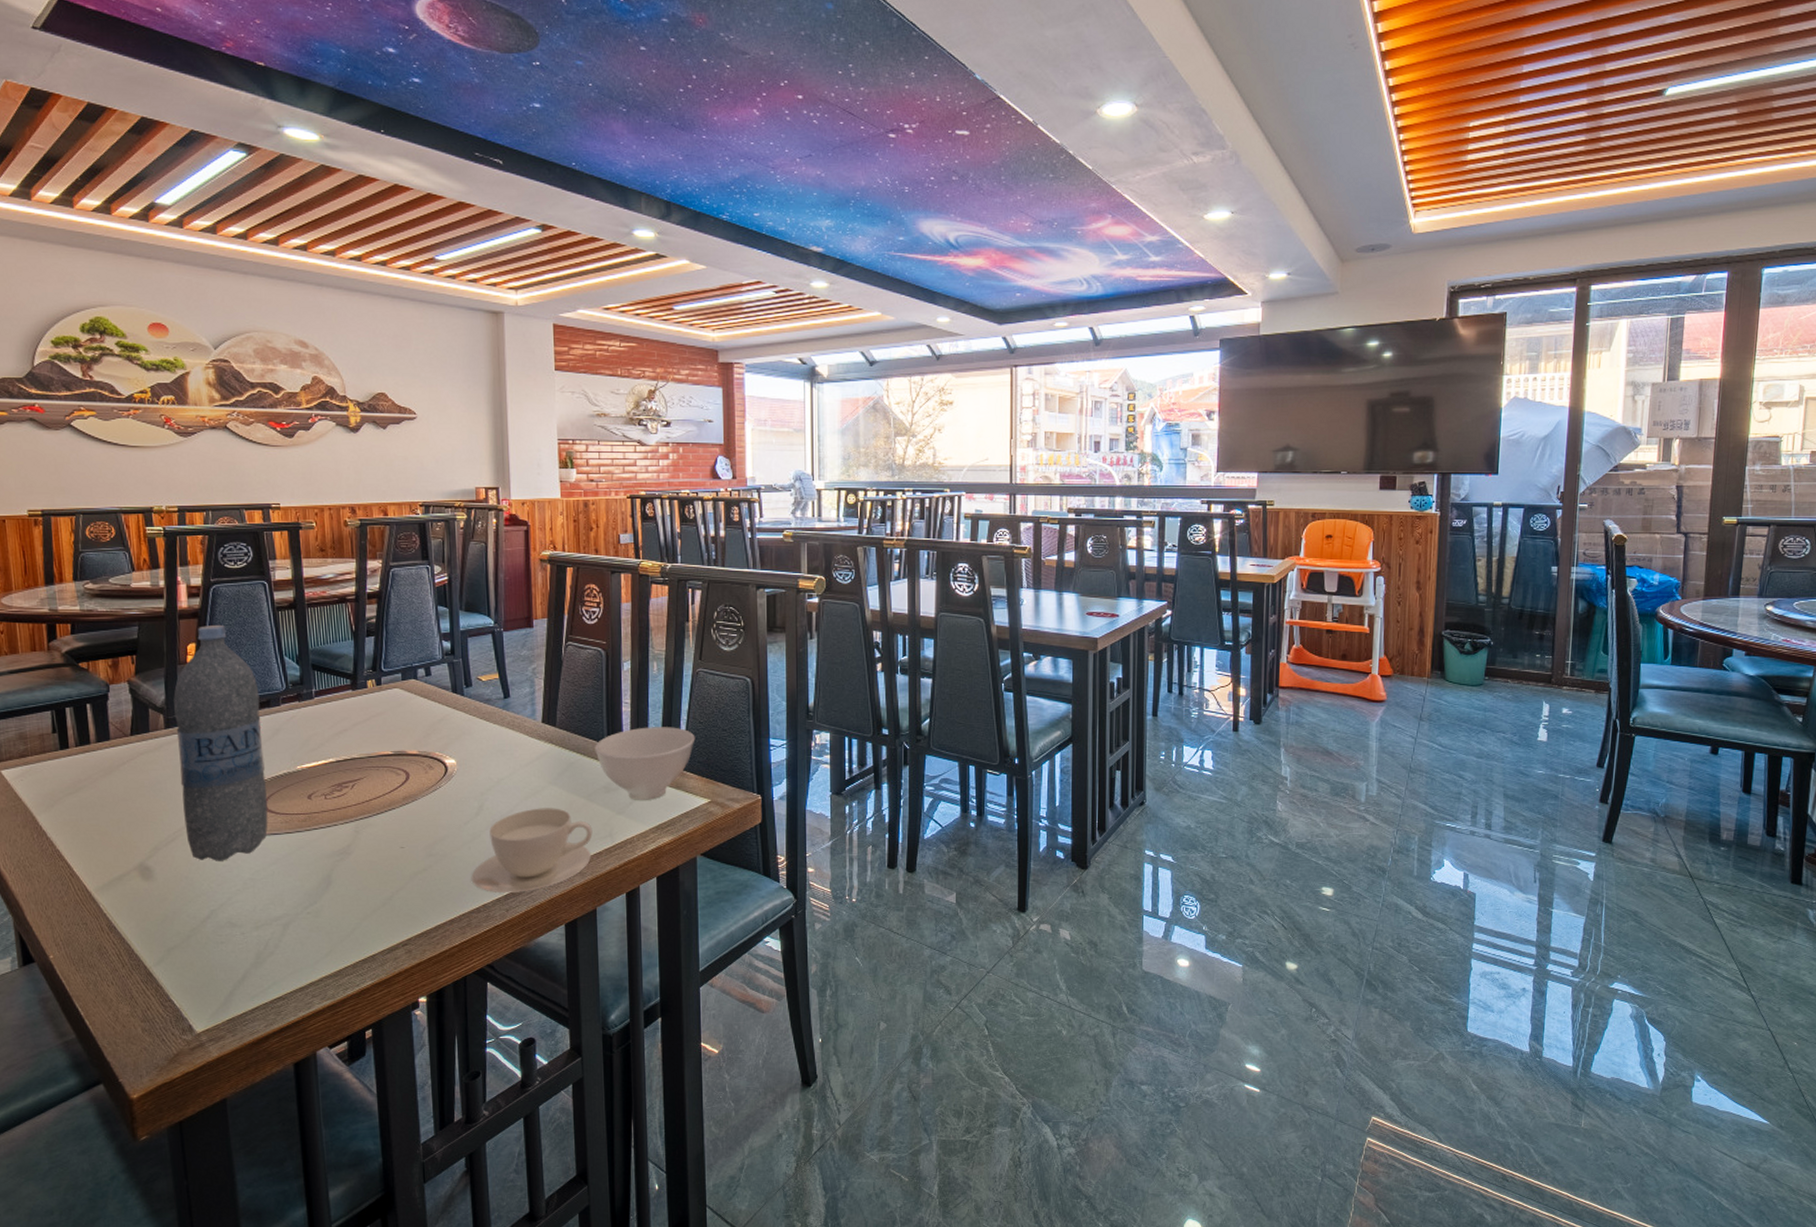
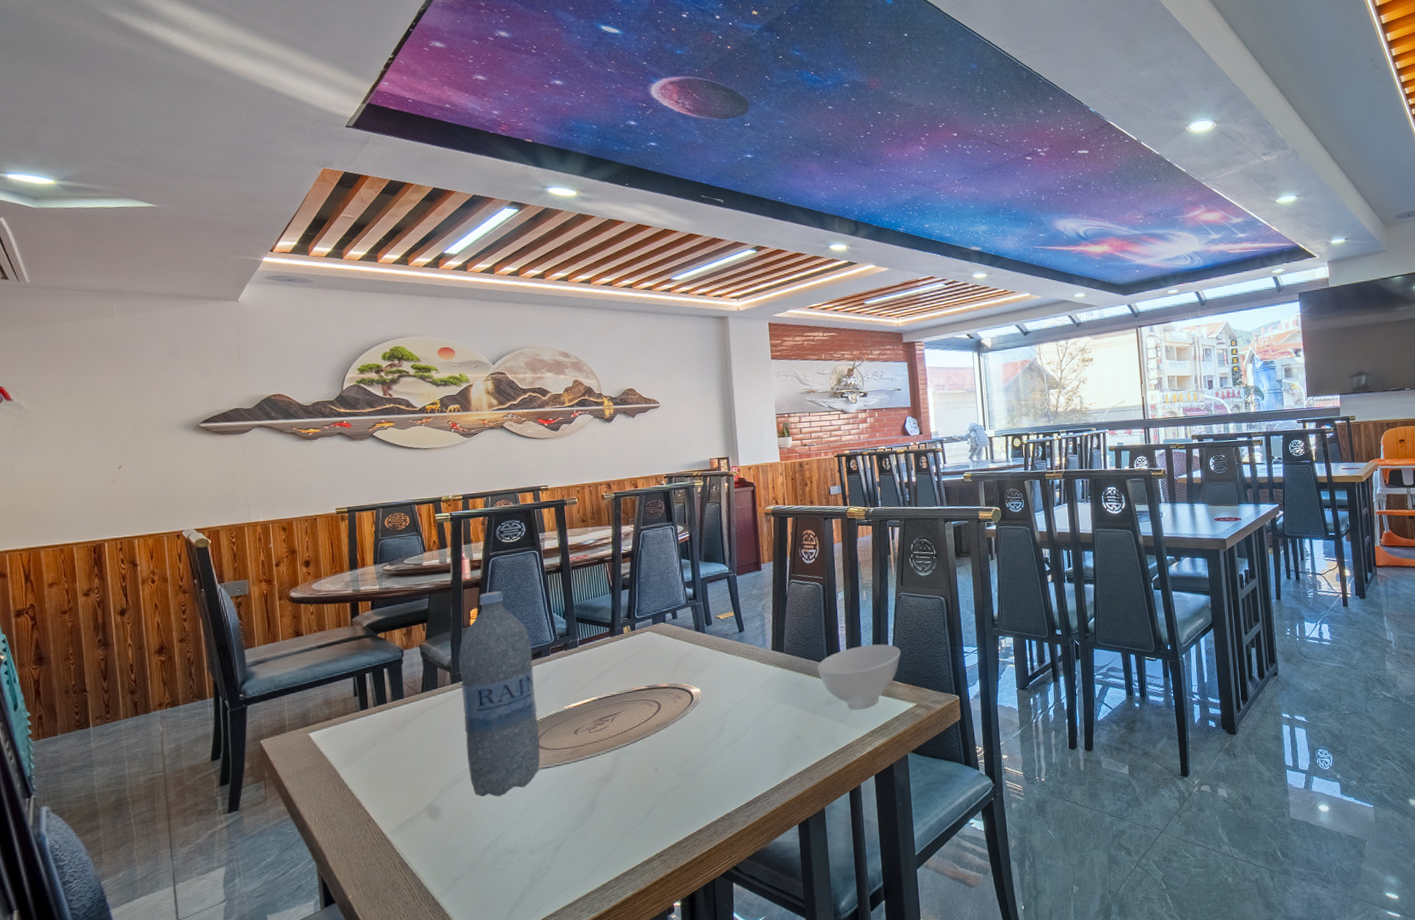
teacup: present [471,808,593,892] -> none [716,722,819,802]

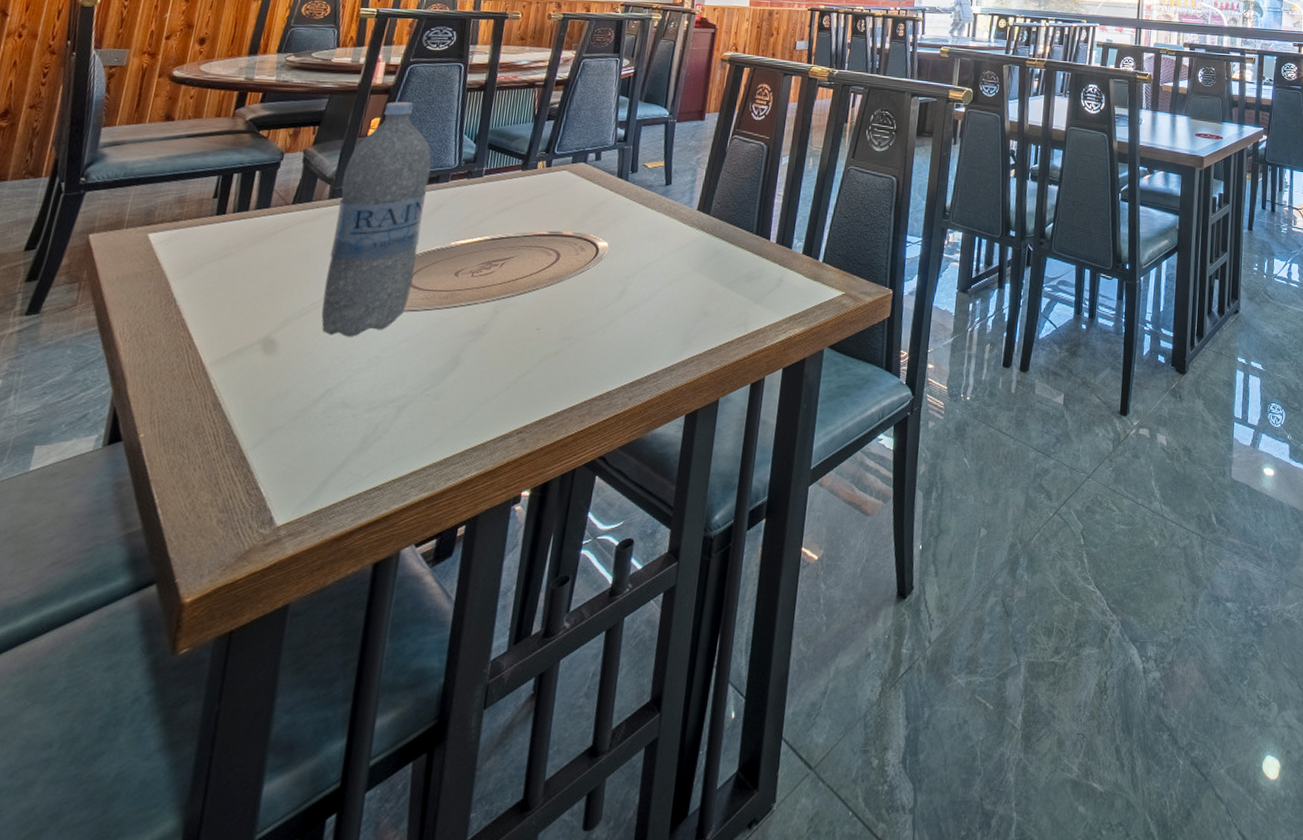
bowl: present [817,644,901,710] -> none [743,219,839,291]

